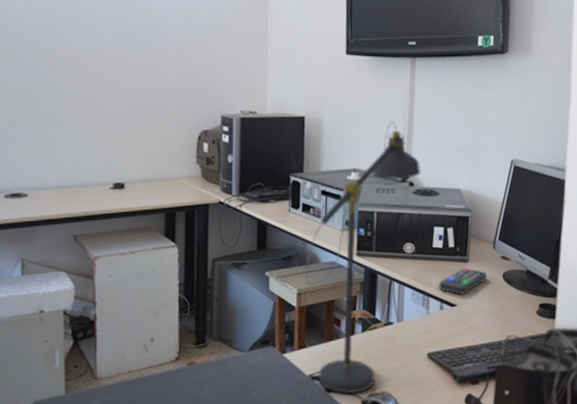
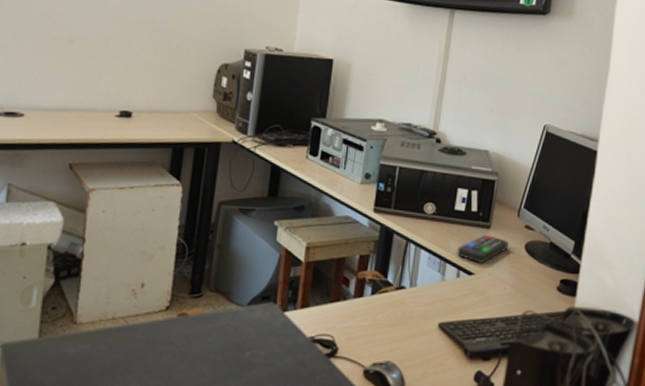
desk lamp: present [305,122,422,395] -> none [316,73,450,362]

